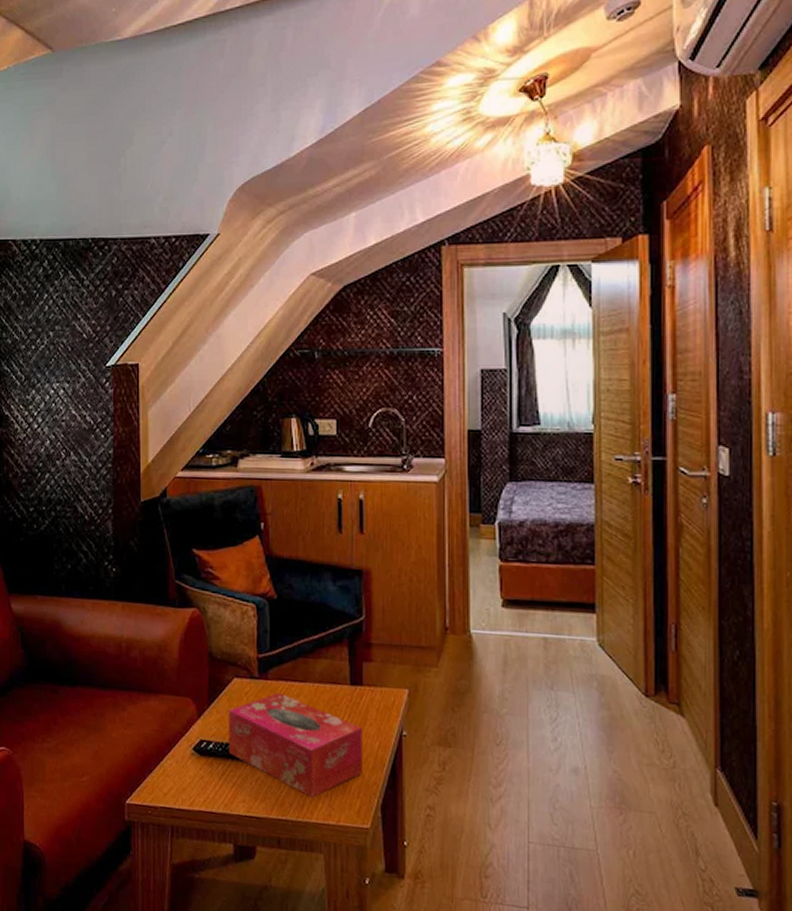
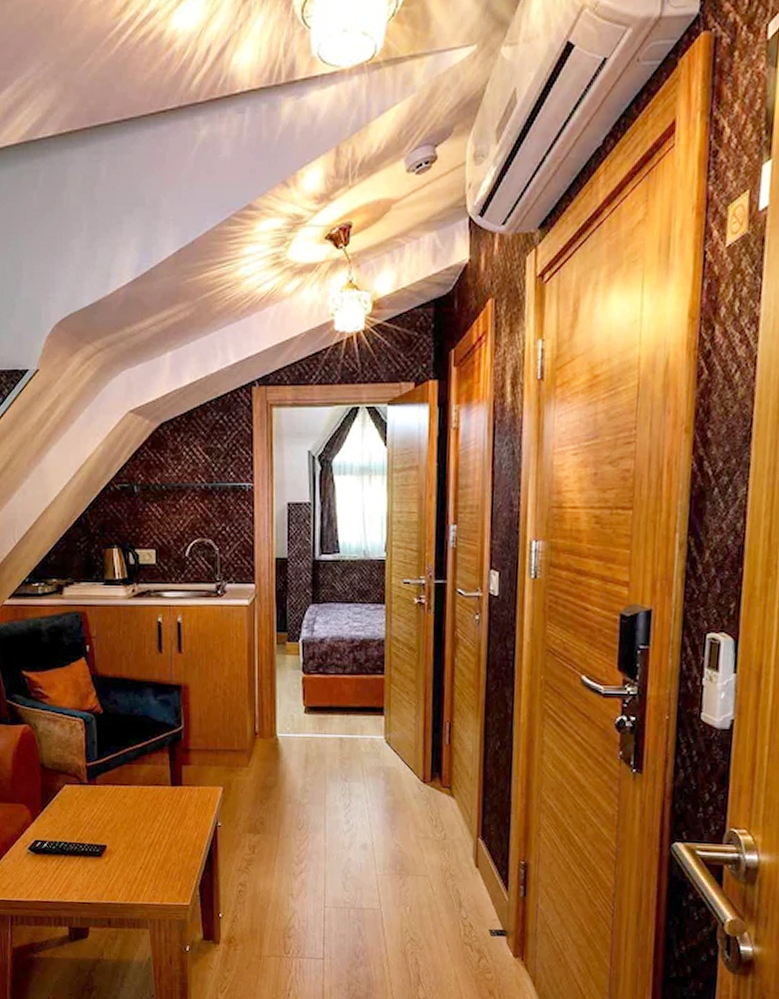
tissue box: present [228,692,362,798] -> none [60,795,183,883]

